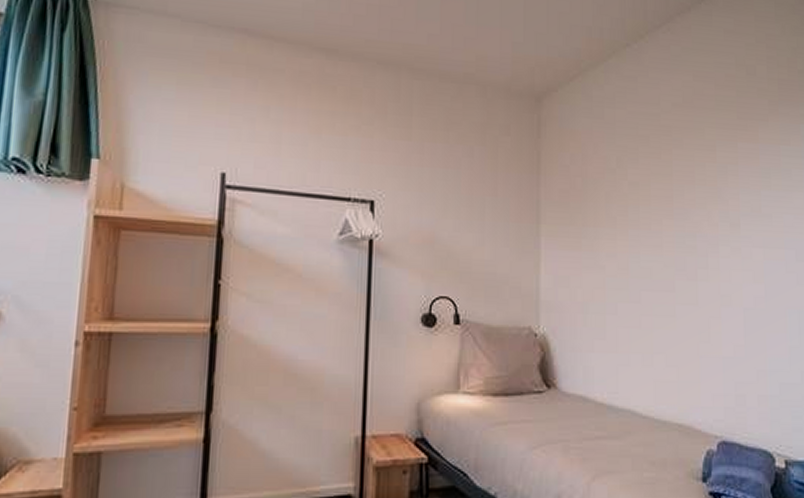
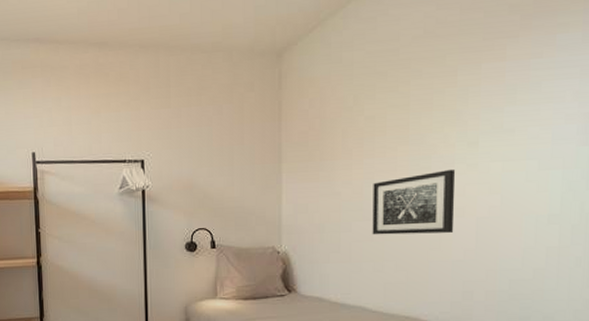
wall art: none [639,250,723,324] -> present [372,169,456,235]

